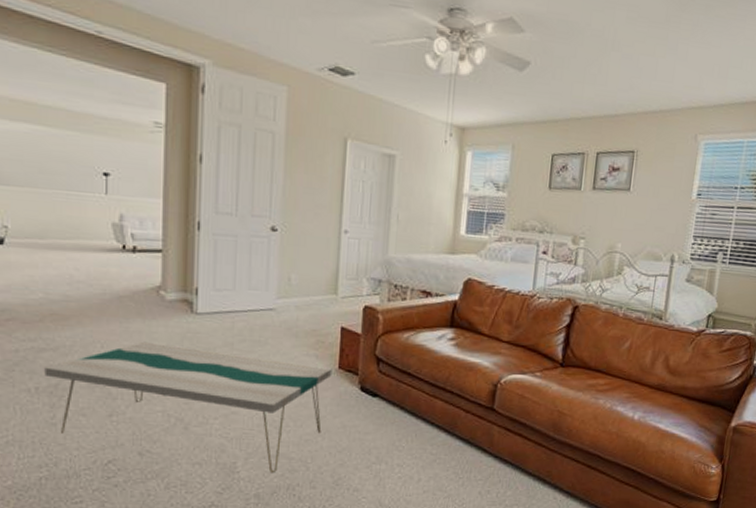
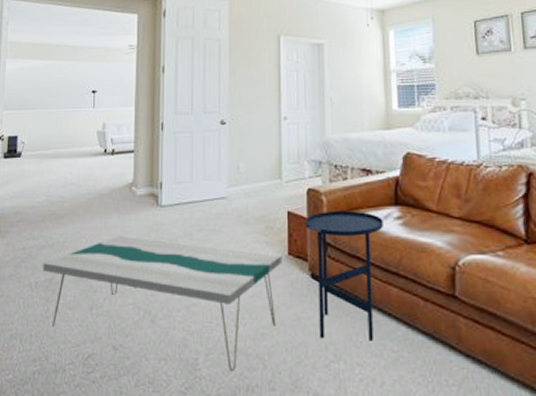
side table: none [359,329,437,446] -> present [306,210,383,341]

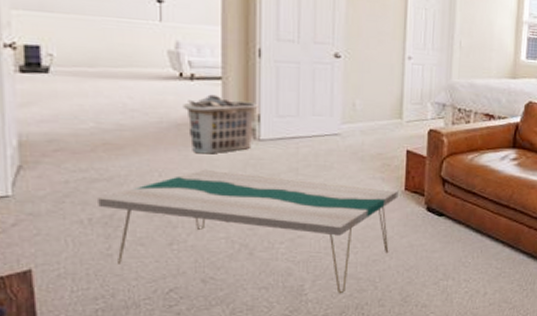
clothes hamper: none [105,166,161,221] -> present [183,94,258,154]
side table: present [306,210,383,341] -> none [425,151,500,262]

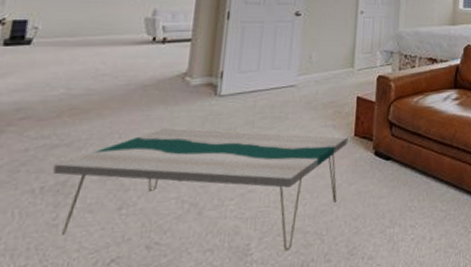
clothes hamper: present [183,94,258,154] -> none [151,55,223,113]

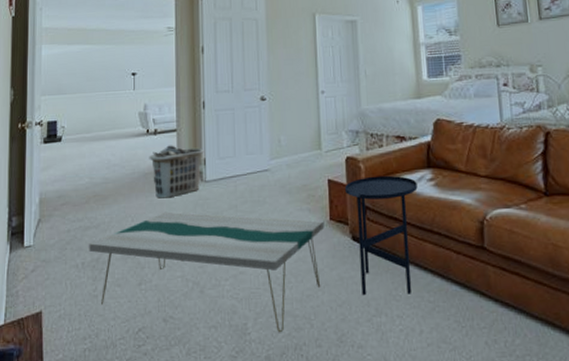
clothes hamper: none [151,55,223,113] -> present [149,145,204,199]
side table: none [373,94,443,209] -> present [345,175,418,296]

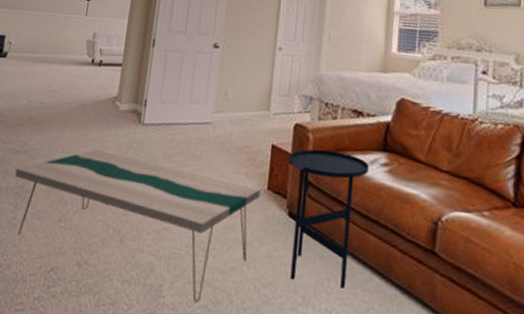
clothes hamper: present [149,145,204,199] -> none [89,79,147,135]

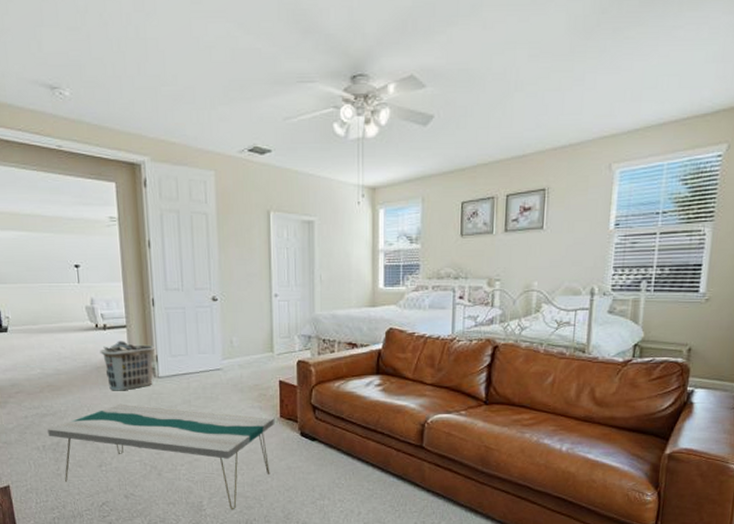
clothes hamper: none [89,79,147,135] -> present [100,341,156,391]
side table: present [289,149,369,289] -> none [296,379,365,483]

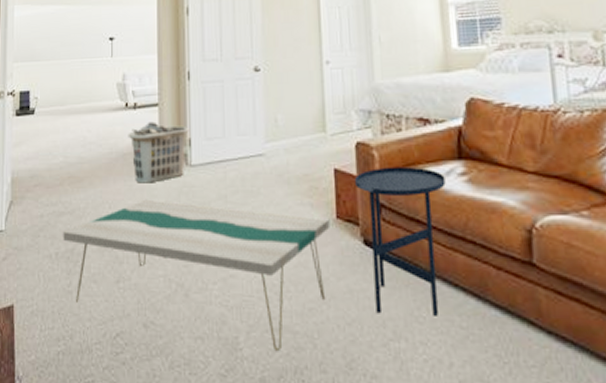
side table: none [296,379,365,483] -> present [355,166,446,316]

